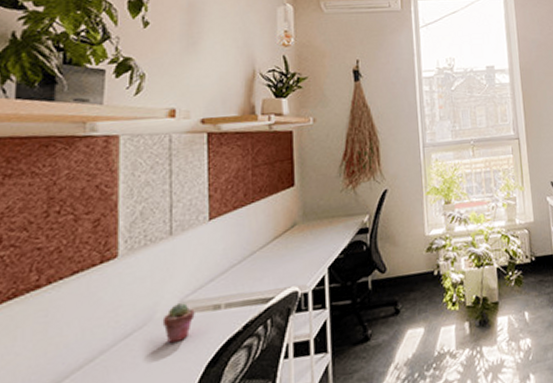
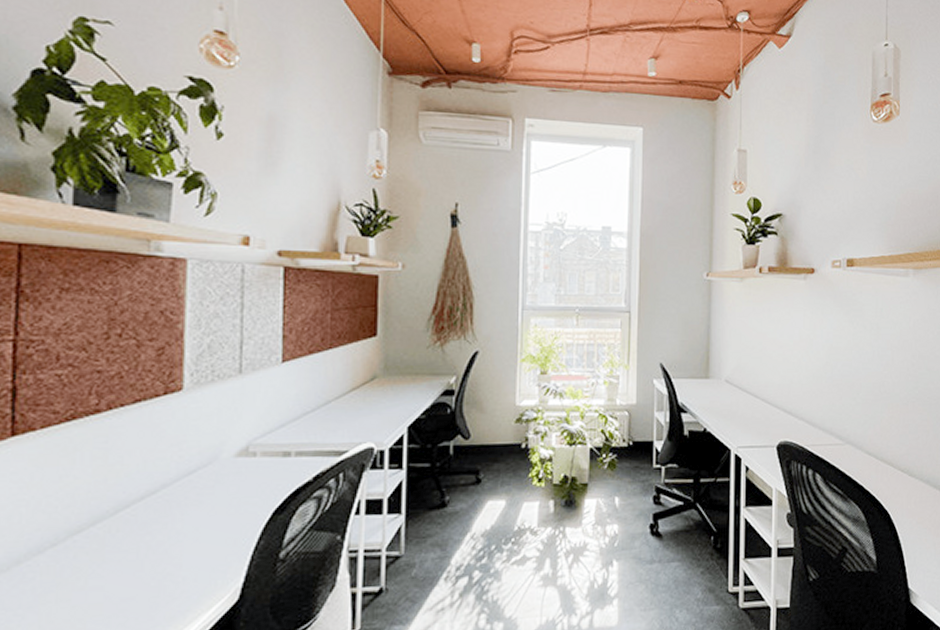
potted succulent: present [162,303,195,344] -> none [228,446,263,486]

